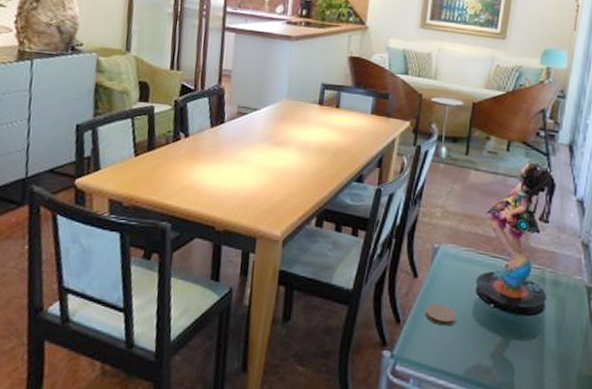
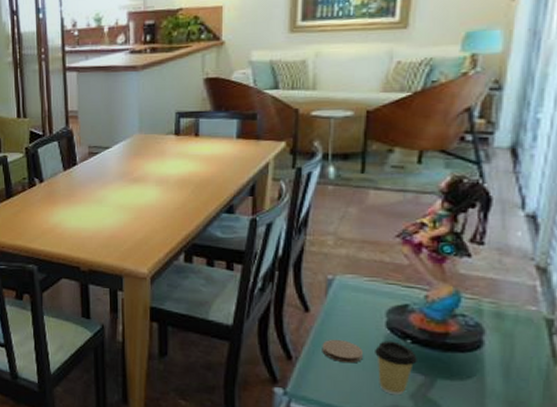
coffee cup: none [466,305,497,355] -> present [375,341,417,396]

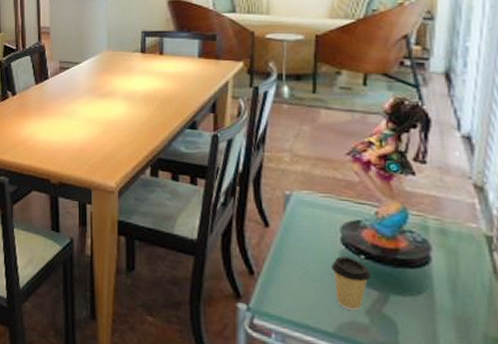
coaster: present [322,340,363,364] -> none [282,255,320,279]

